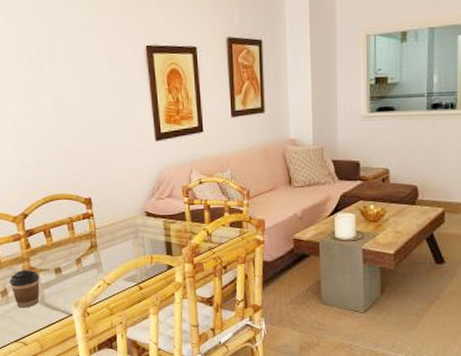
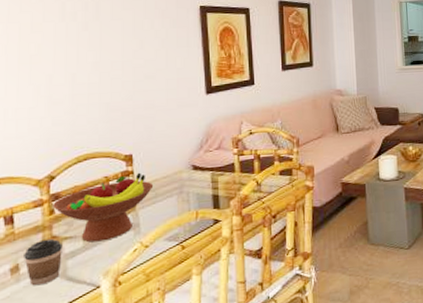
fruit bowl: none [28,215,112,276] -> present [53,172,154,243]

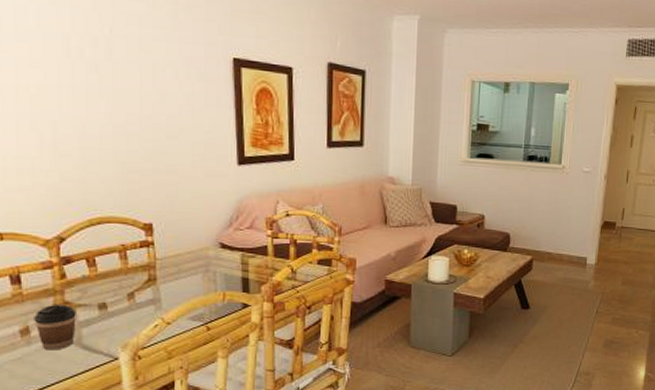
fruit bowl: present [53,172,154,243] -> none [64,244,177,313]

